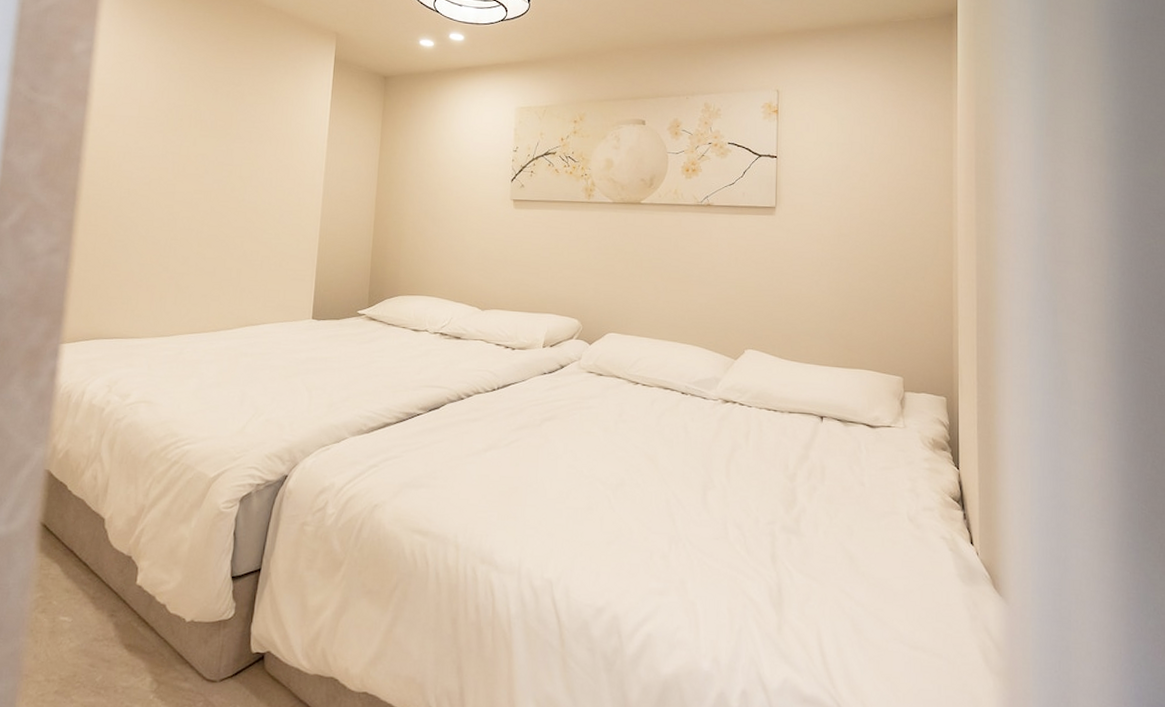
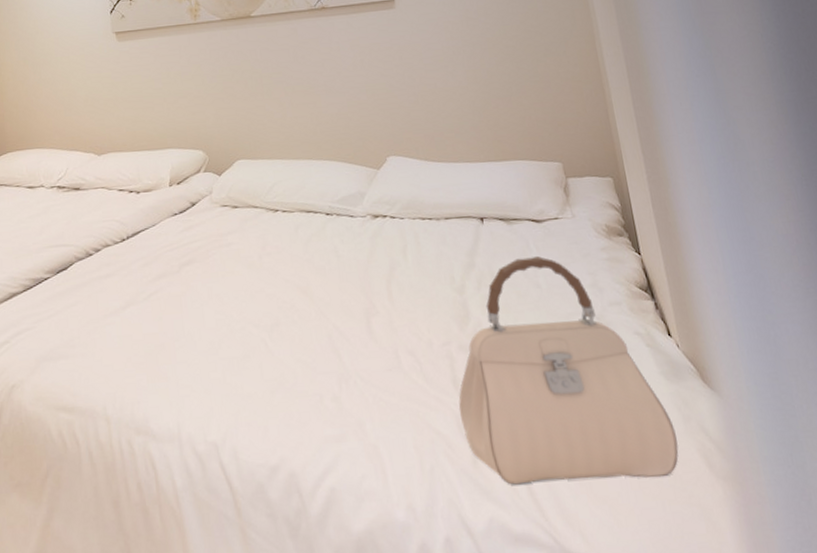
handbag: none [772,457,961,665] -> present [458,255,679,485]

